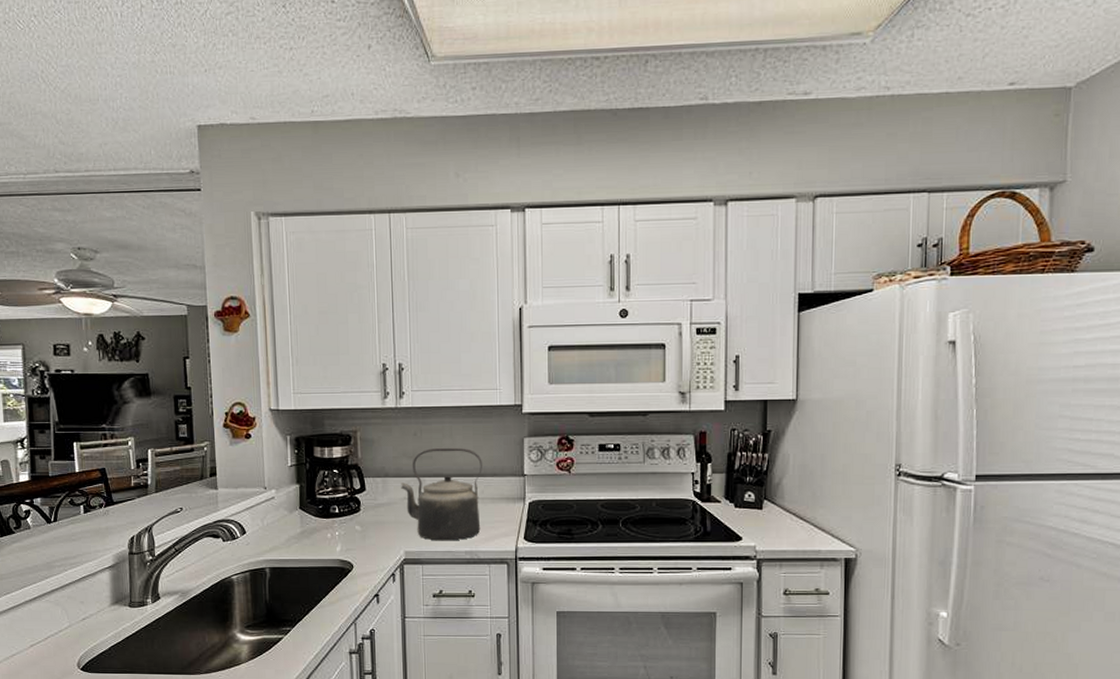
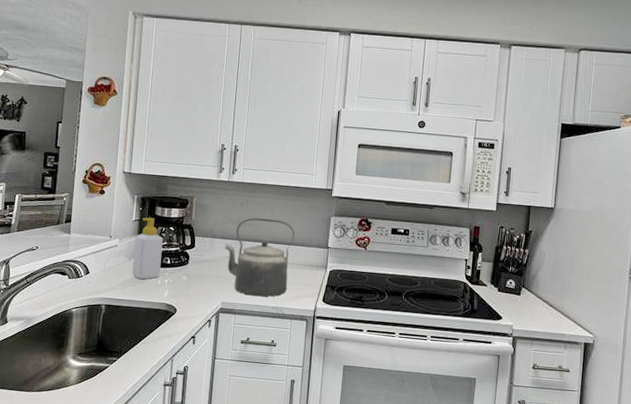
soap bottle: none [294,461,329,535] -> present [132,217,163,280]

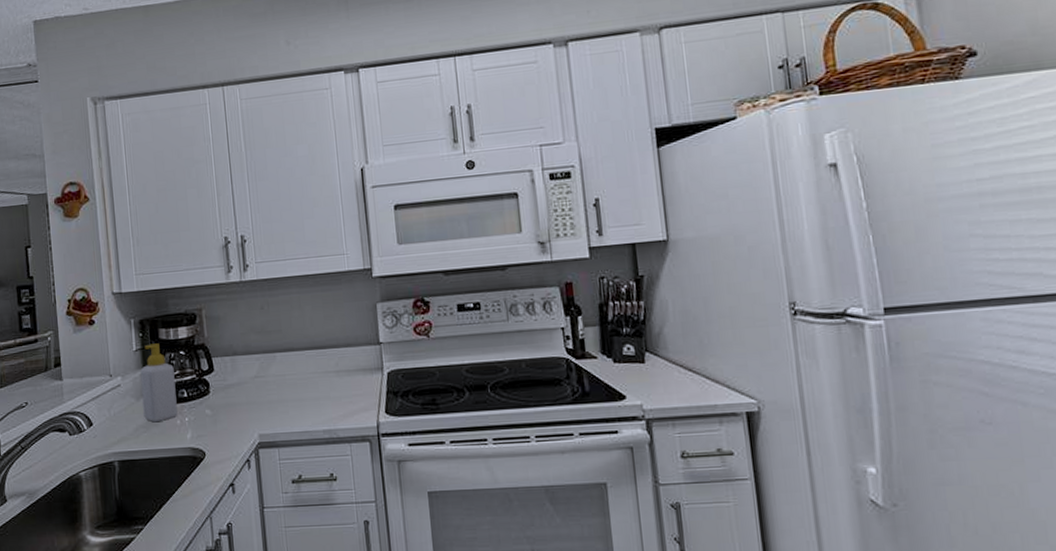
kettle: present [225,217,295,297] -> none [250,318,338,421]

